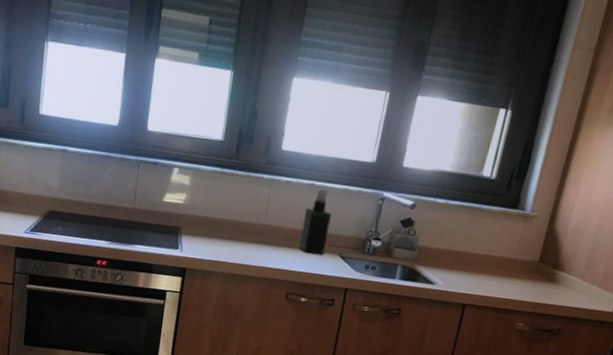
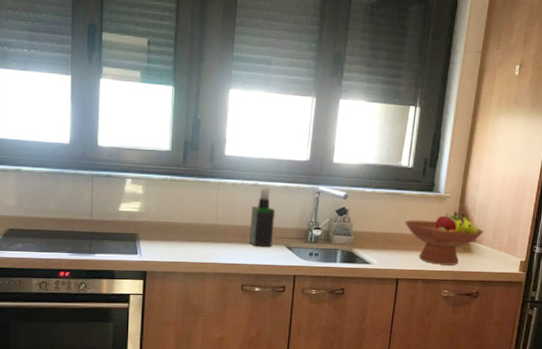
fruit bowl: none [480,233,575,296] -> present [405,211,484,265]

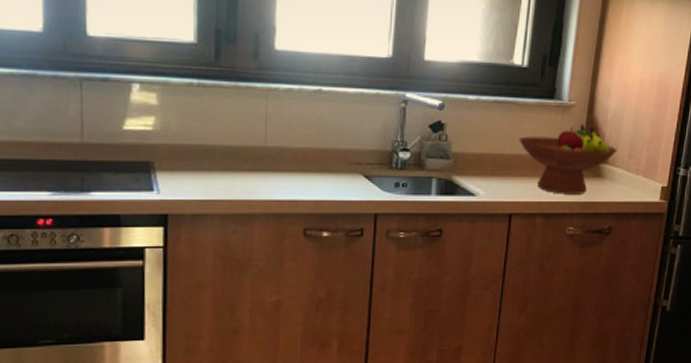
spray bottle: present [249,187,275,246] -> none [313,94,347,175]

